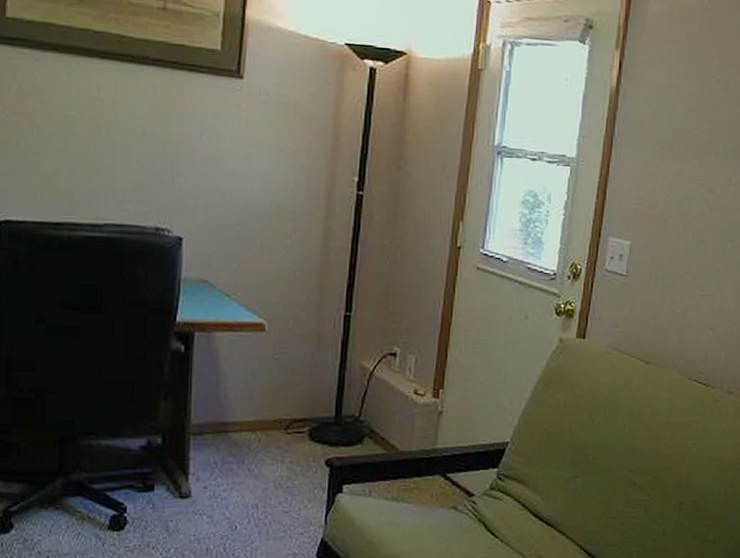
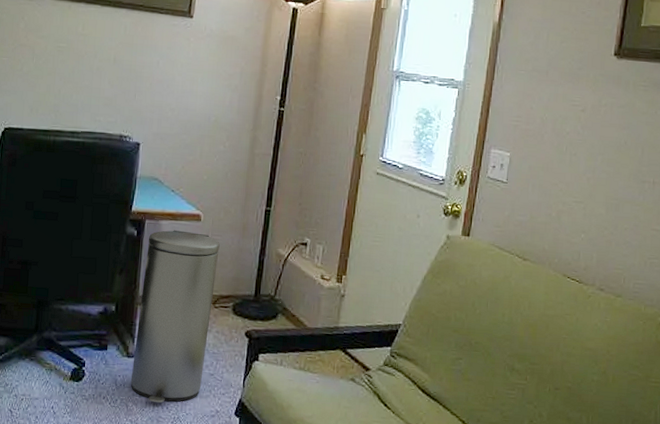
pedal bin: none [186,343,290,550] -> present [130,230,220,404]

